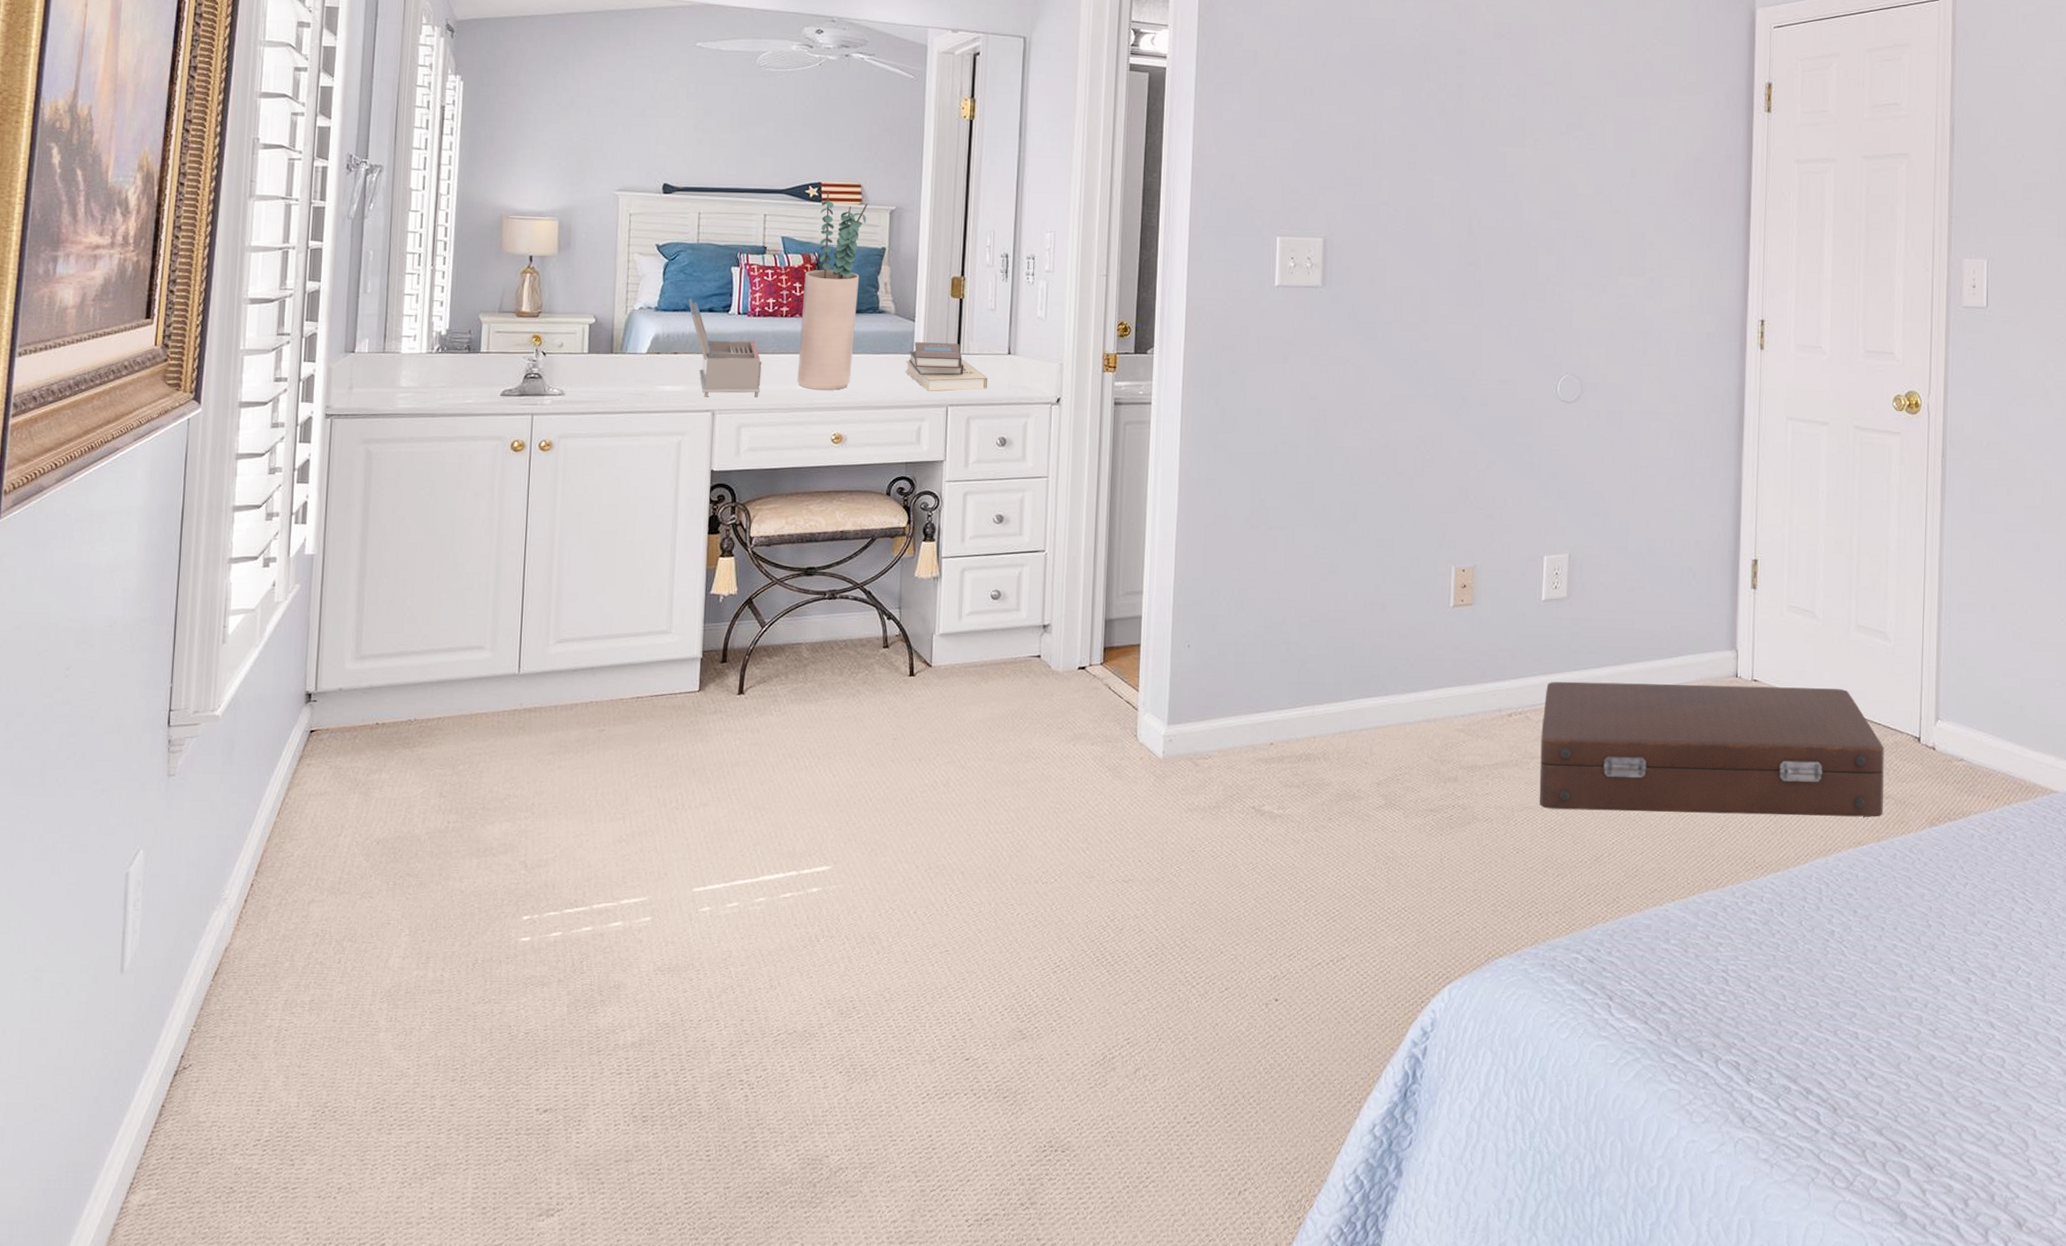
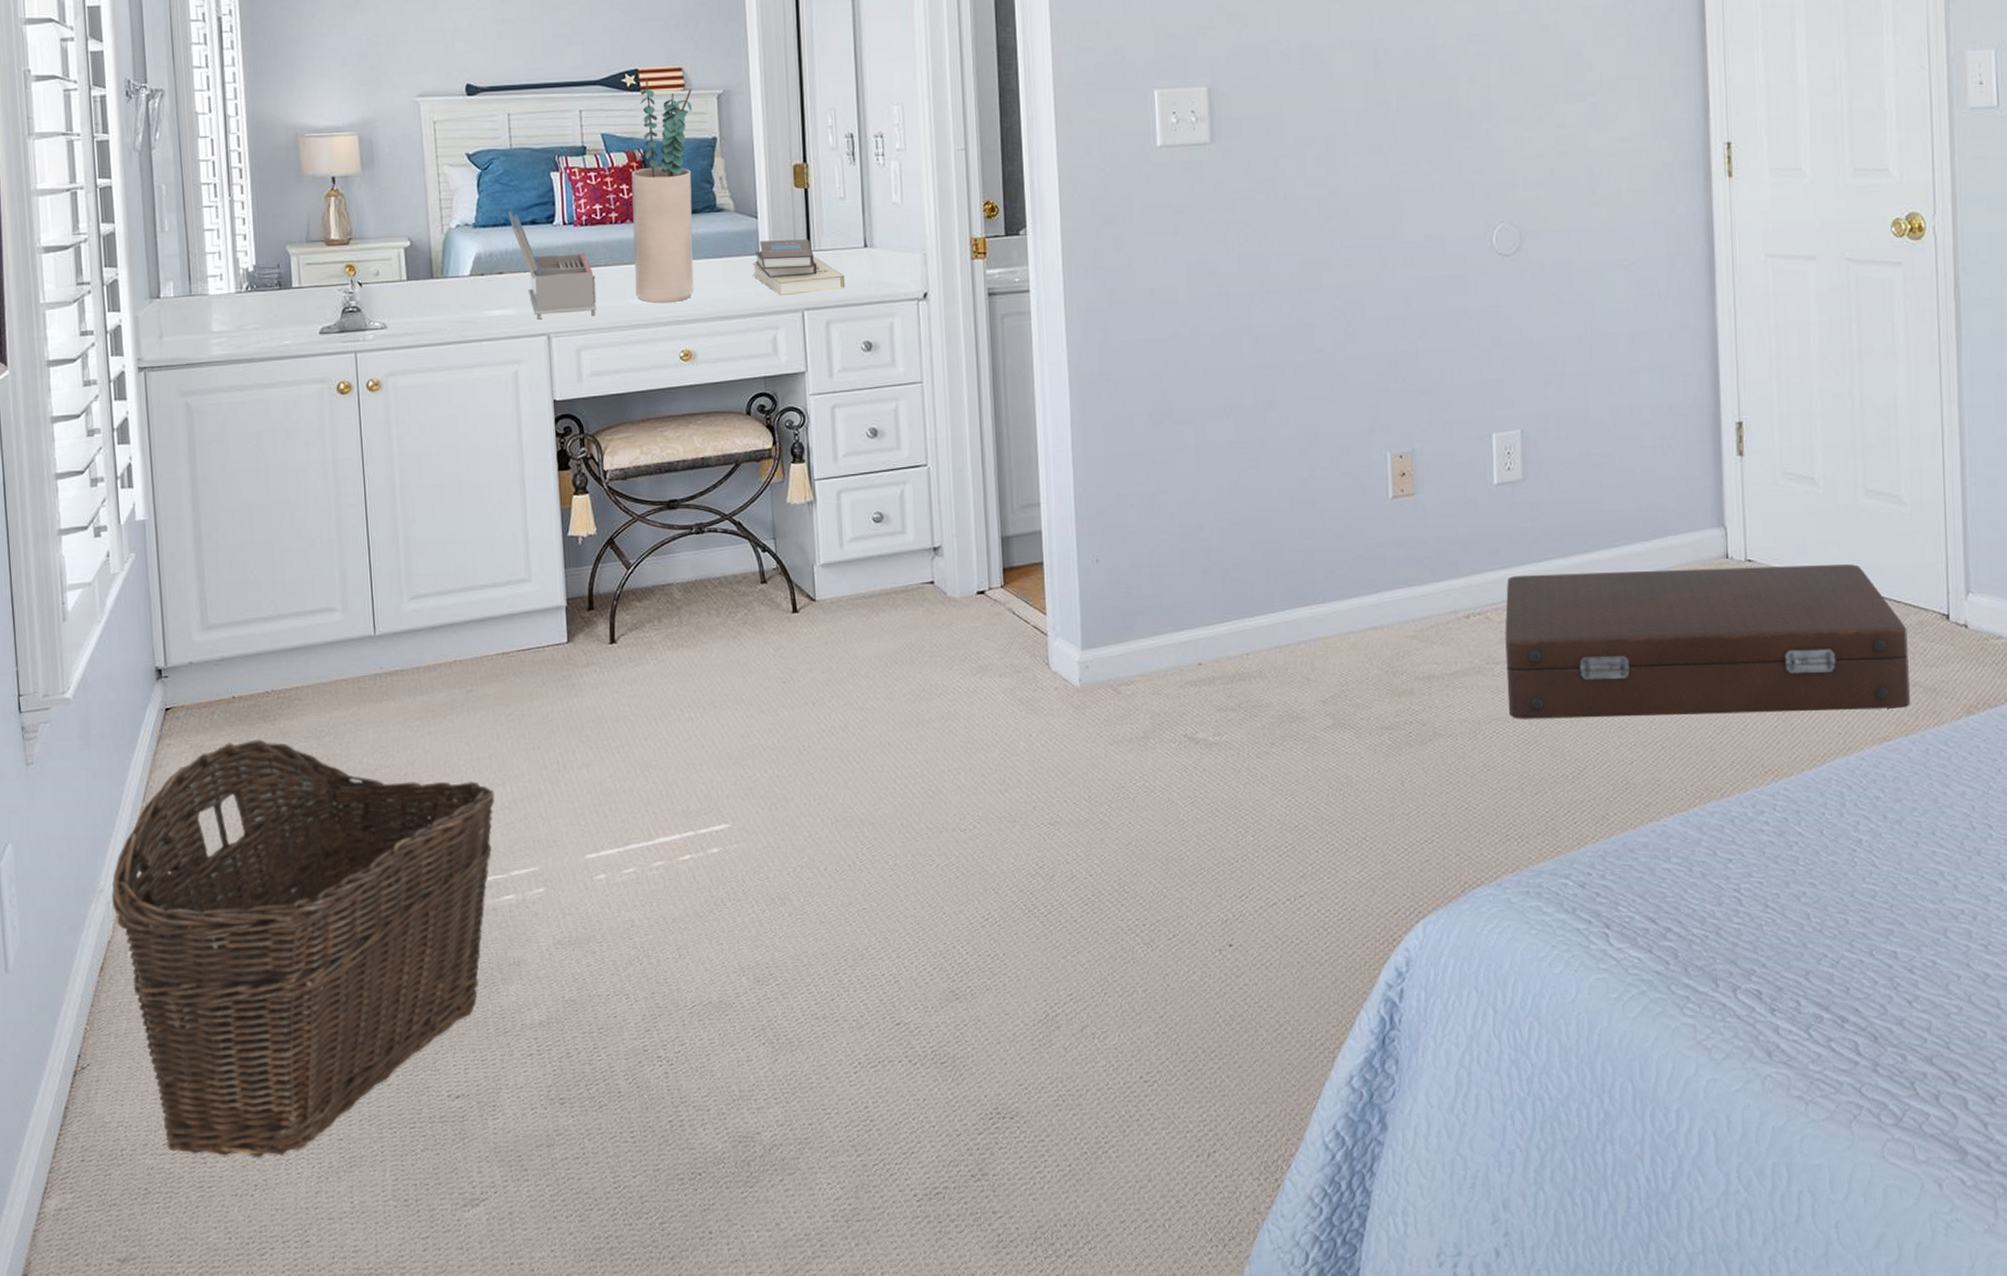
wicker basket: none [234,763,614,1161] -> present [112,738,495,1157]

